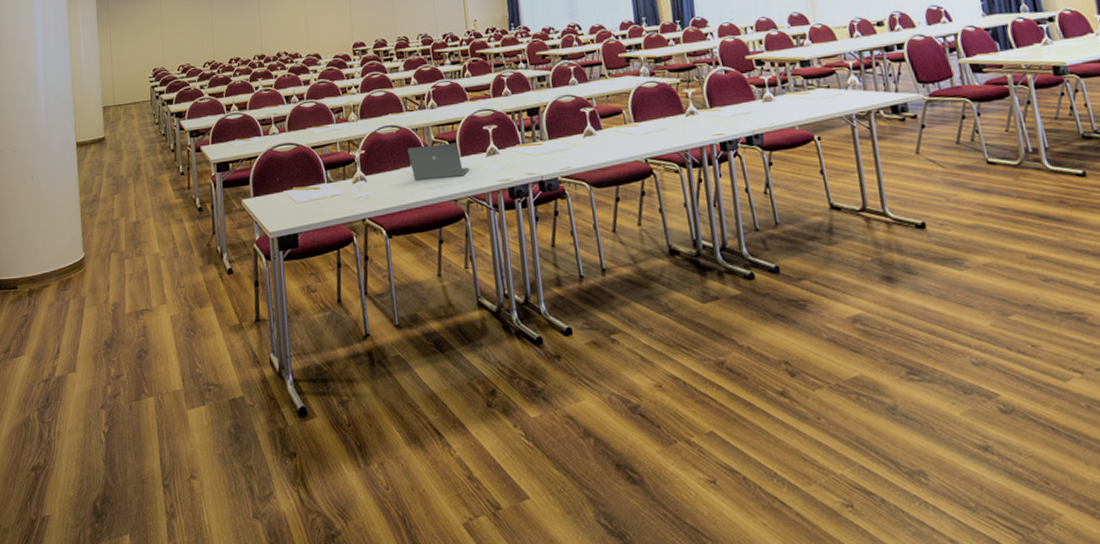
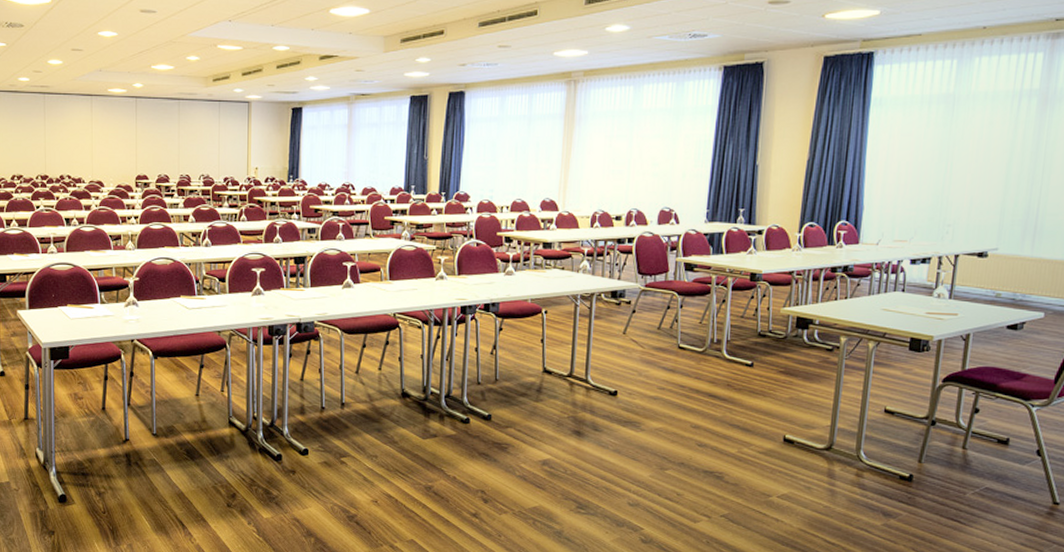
laptop: present [407,142,470,181] -> none [179,279,236,312]

